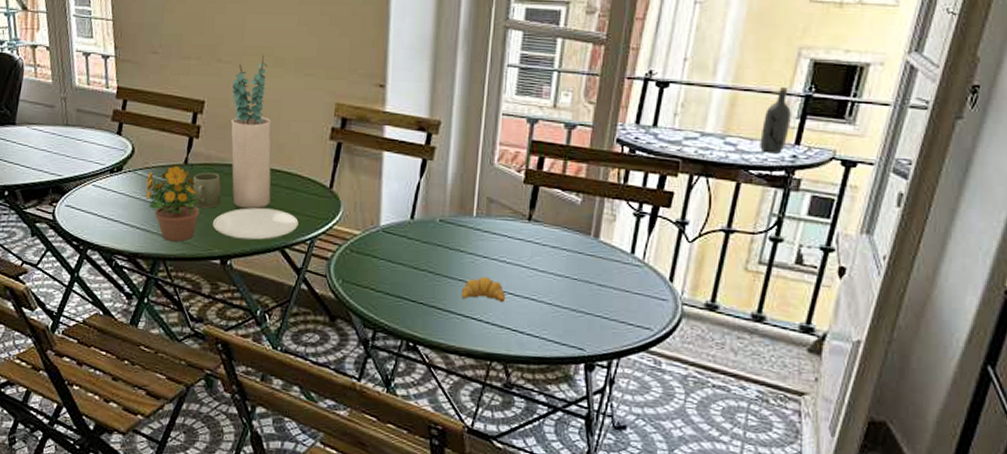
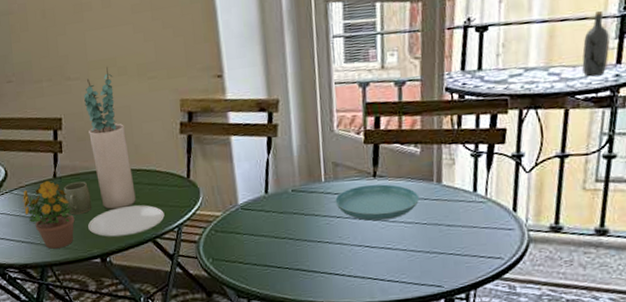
croissant: present [461,277,505,303] -> none [321,235,362,258]
saucer: none [484,227,574,269] -> present [335,184,420,221]

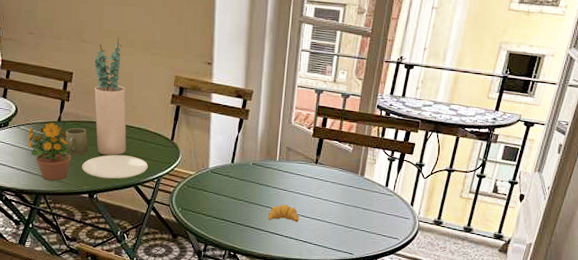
croissant: none [321,235,362,258] -> present [268,204,299,222]
saucer: present [335,184,420,221] -> none [284,168,347,198]
wine bottle: present [582,10,610,77] -> none [472,70,494,117]

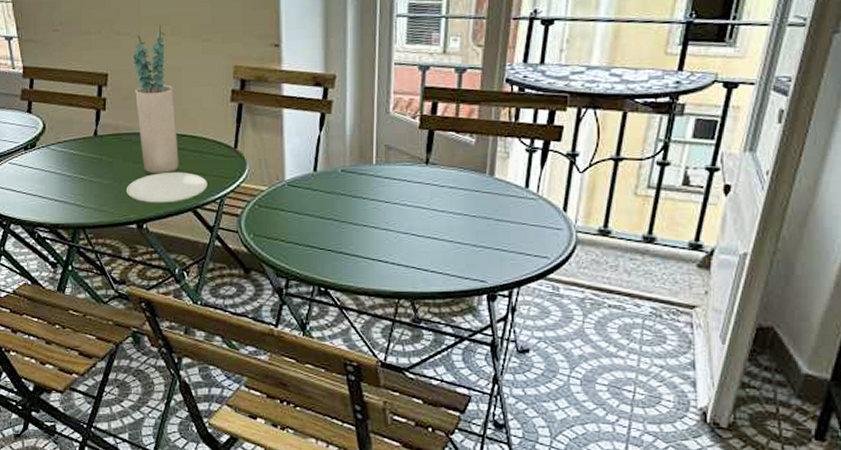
flowerpot: present [27,122,71,181] -> none [59,137,113,210]
mug: present [65,127,89,155] -> none [104,142,133,176]
croissant: present [268,204,299,222] -> none [366,221,408,244]

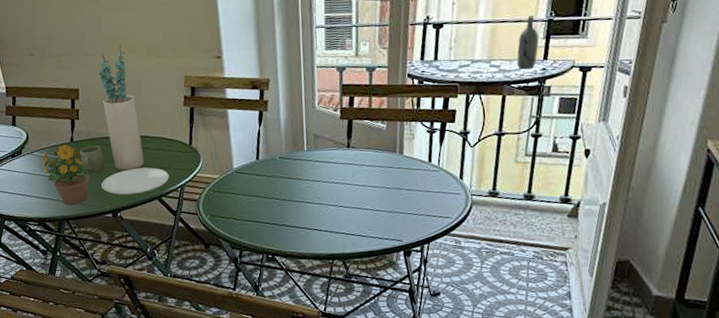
flowerpot: none [59,137,113,210] -> present [42,143,90,205]
mug: none [104,142,133,176] -> present [80,145,105,175]
wine bottle: none [644,15,673,81] -> present [517,15,539,69]

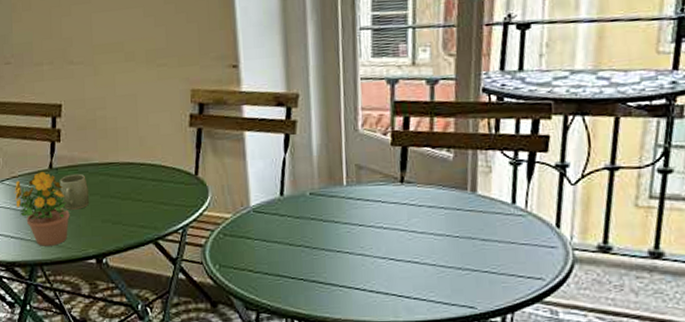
vase: present [99,44,144,172] -> none [87,50,138,207]
plate: present [101,167,169,195] -> none [84,202,169,236]
wine bottle: present [517,15,539,69] -> none [634,11,666,83]

